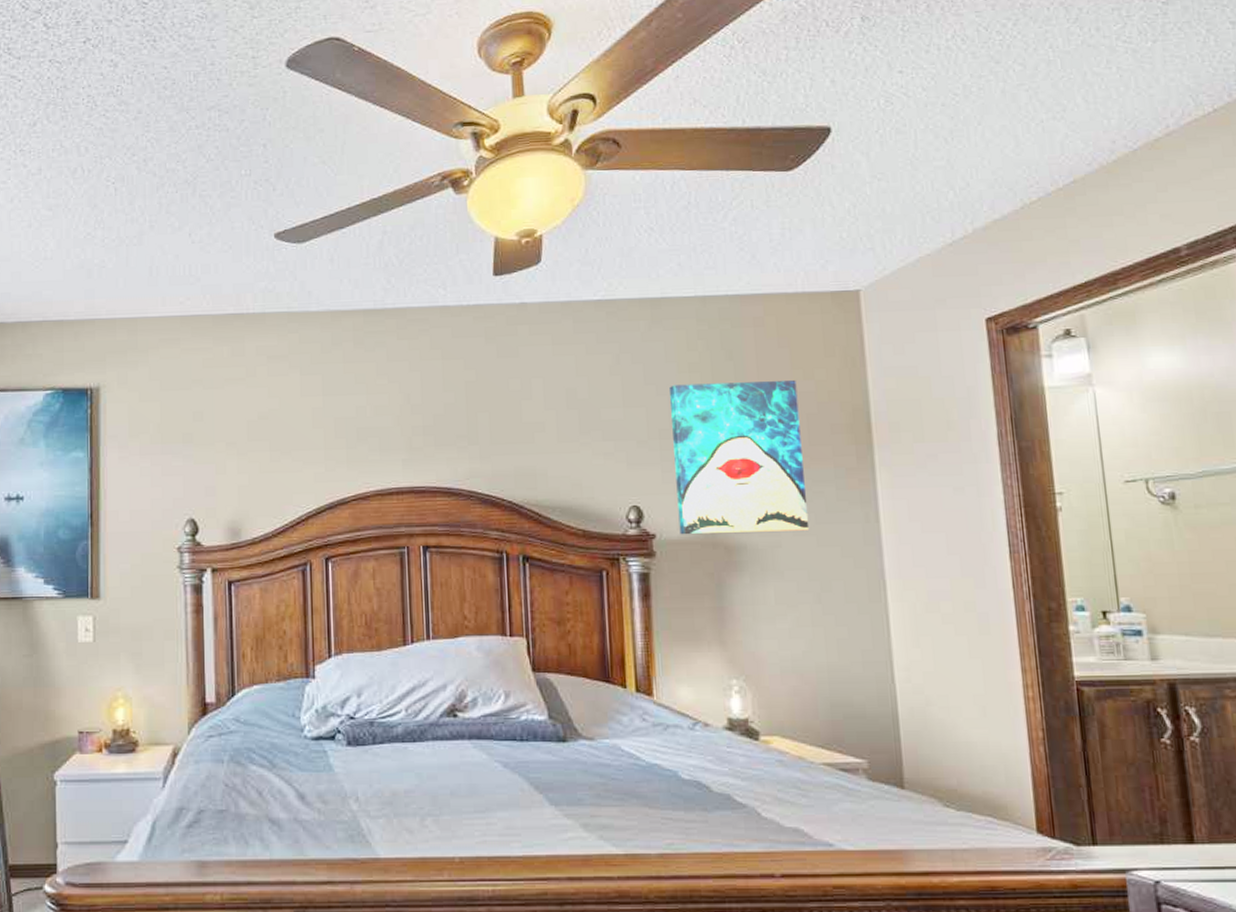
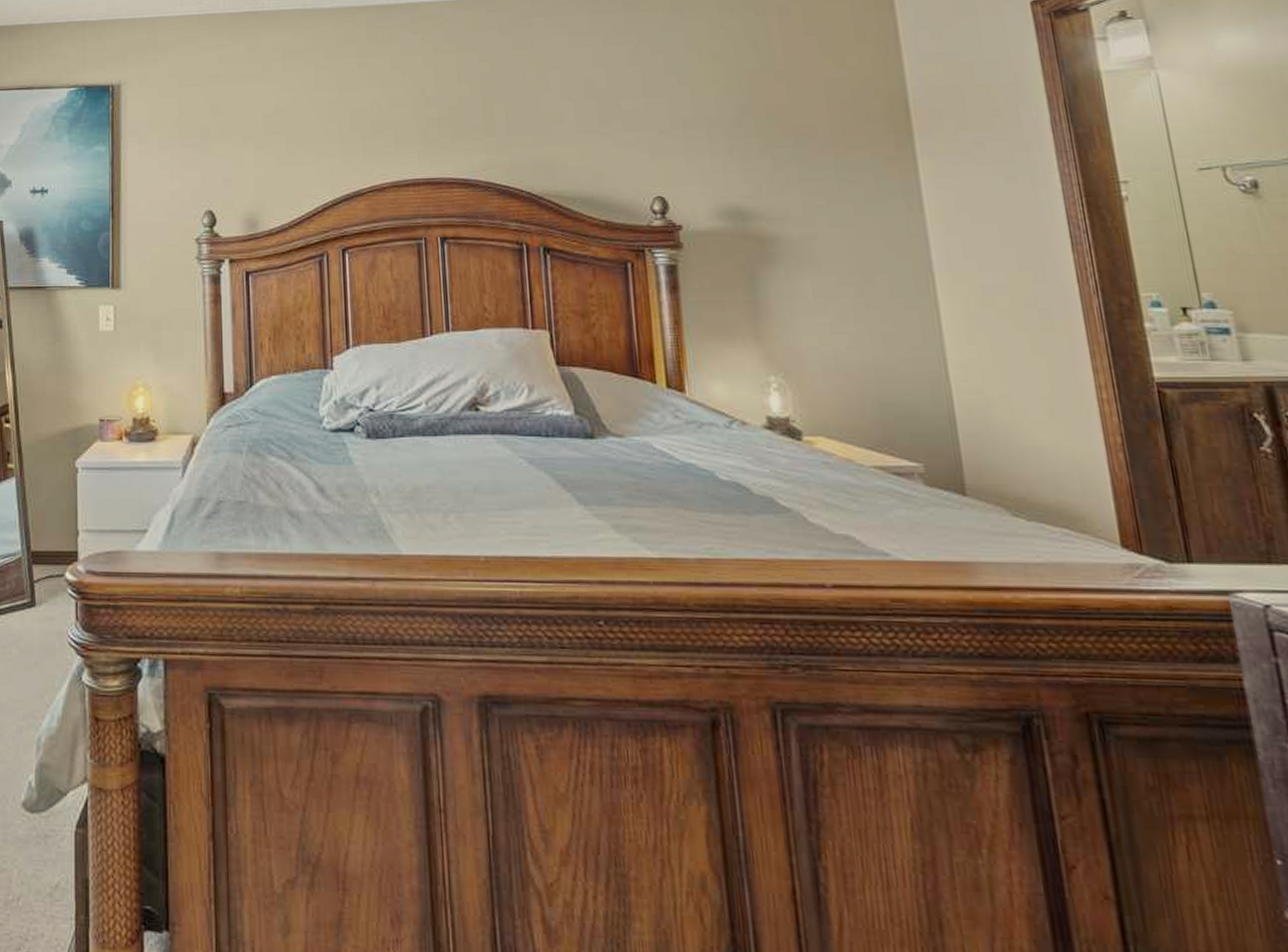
wall art: present [668,381,810,535] -> none [690,68,848,226]

